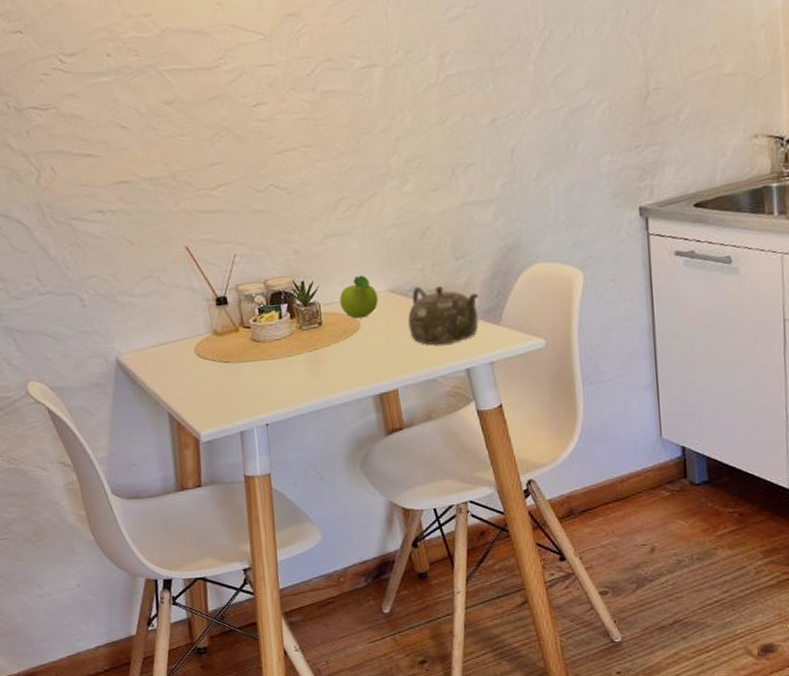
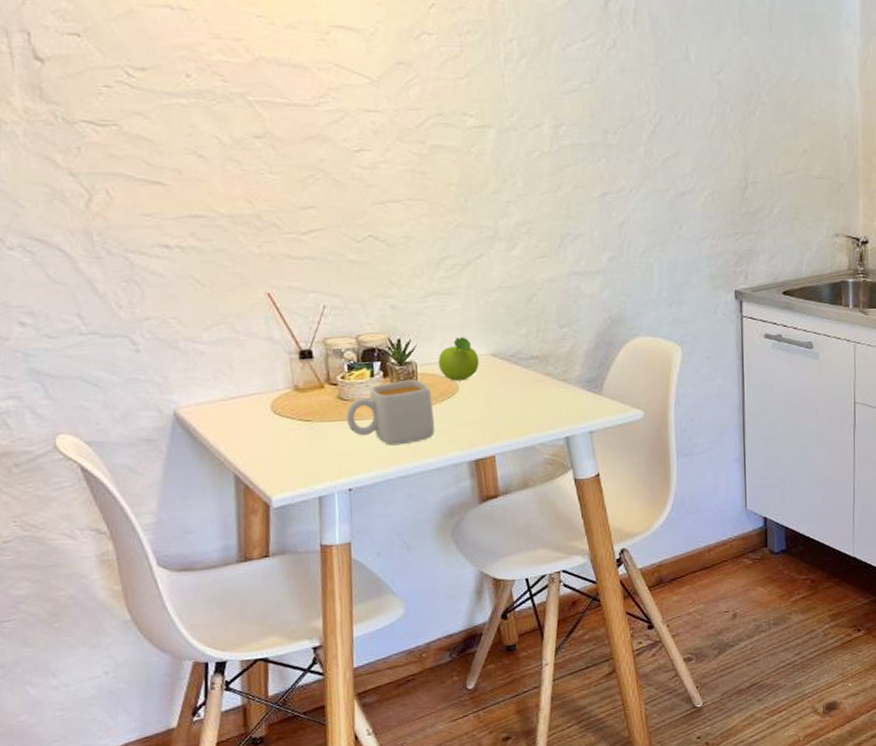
mug: none [259,319,341,383] -> present [346,380,436,446]
teapot: present [408,286,479,345] -> none [509,352,582,412]

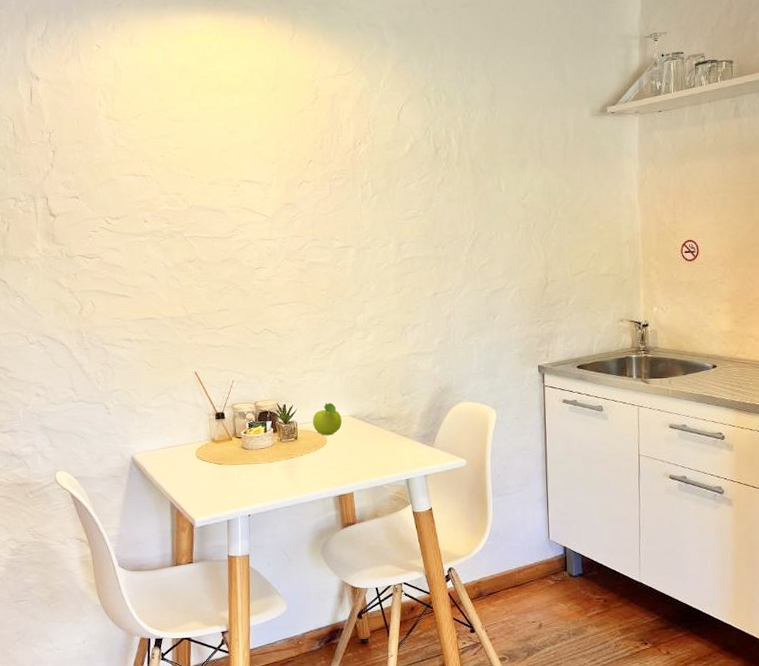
mug: present [346,380,436,446] -> none [247,435,310,483]

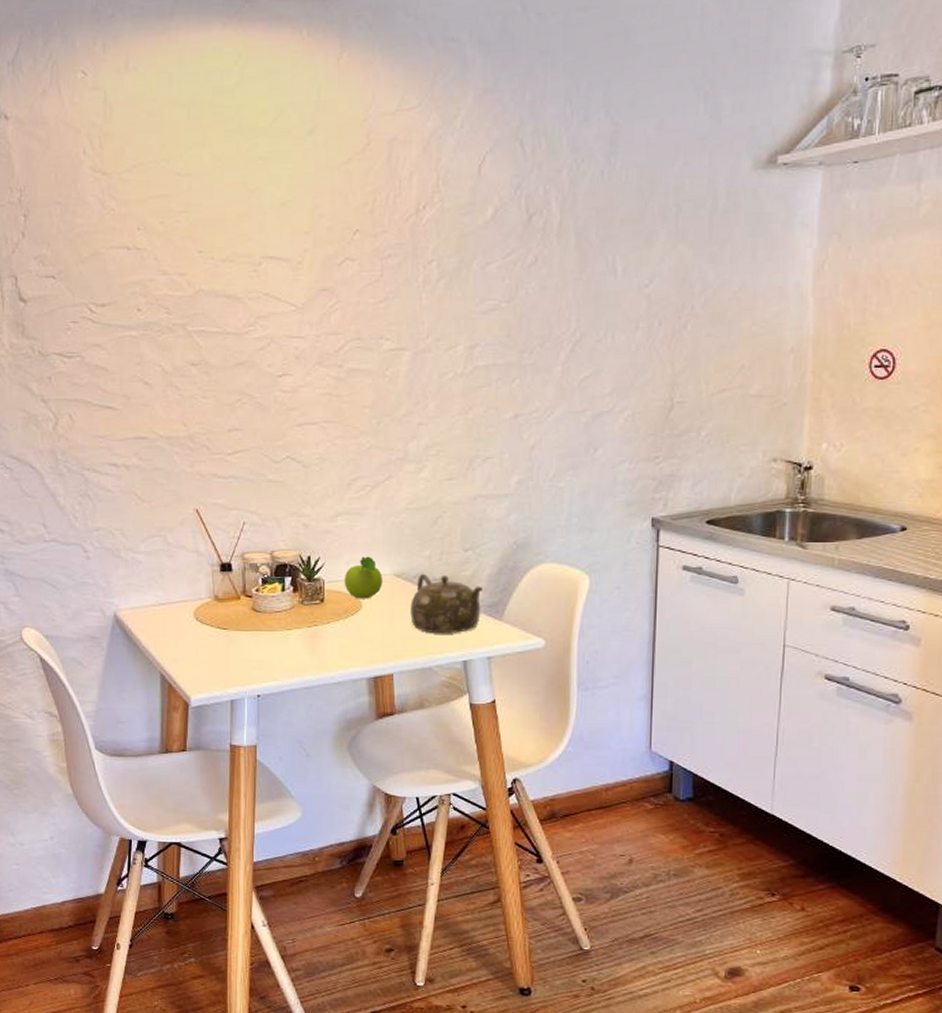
teapot: none [364,414,419,460] -> present [410,574,484,634]

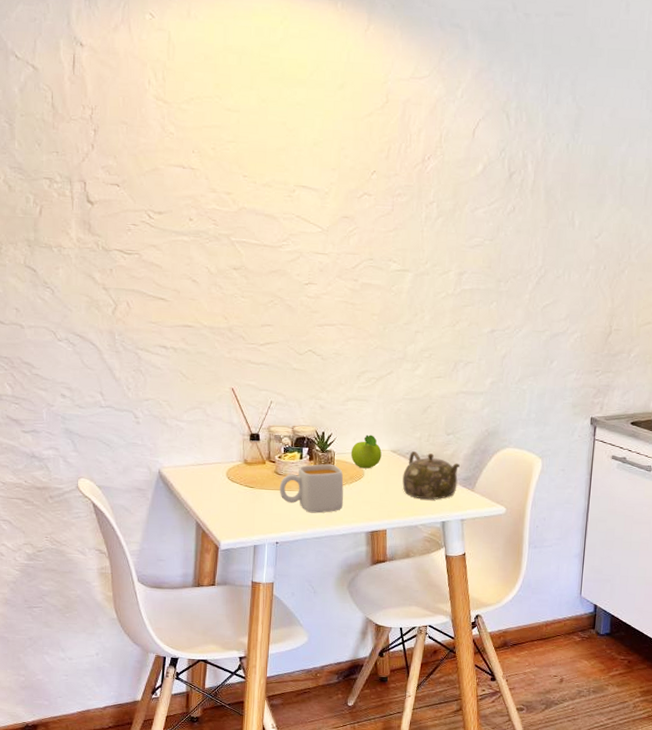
mug: none [258,596,338,658] -> present [279,464,344,514]

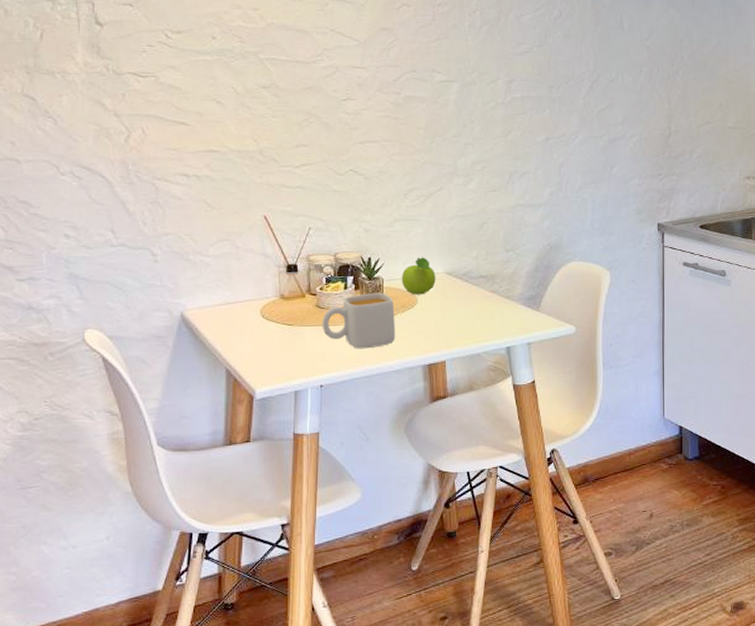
teapot: present [402,451,461,500] -> none [460,272,523,324]

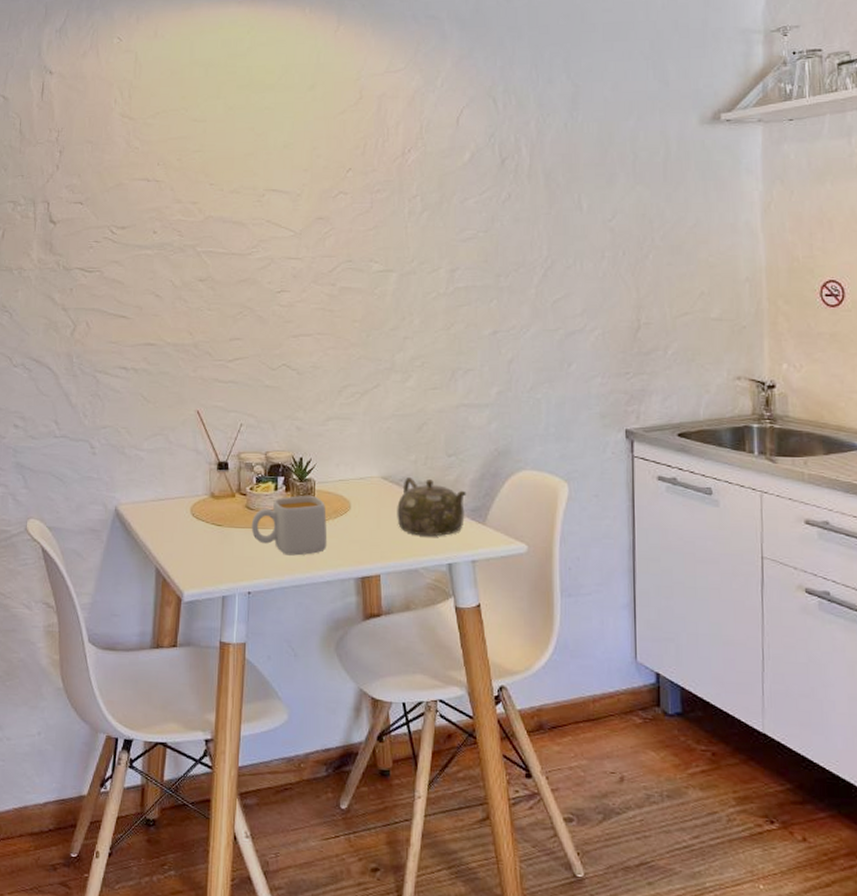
fruit: present [401,257,436,295] -> none [333,459,370,500]
teapot: none [460,272,523,324] -> present [397,478,467,537]

